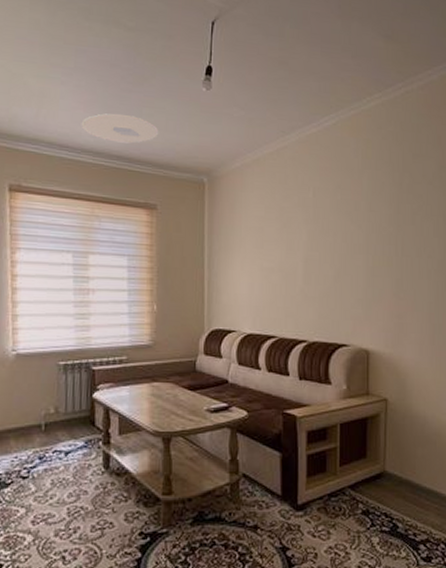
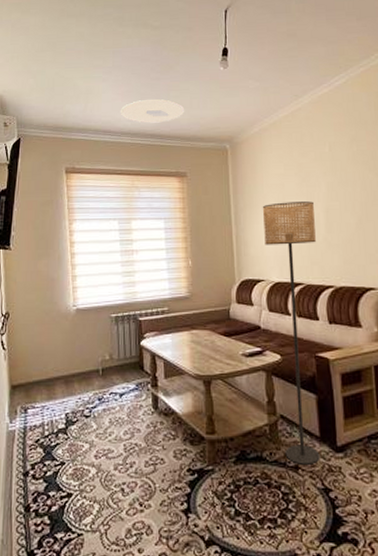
floor lamp: none [238,247,293,524] -> present [262,201,320,465]

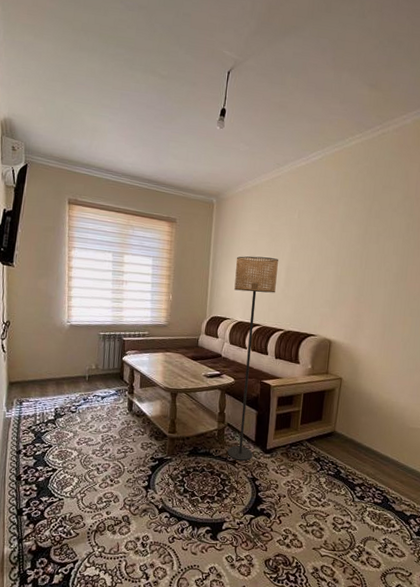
ceiling light: present [120,99,185,123] -> none [122,145,181,170]

